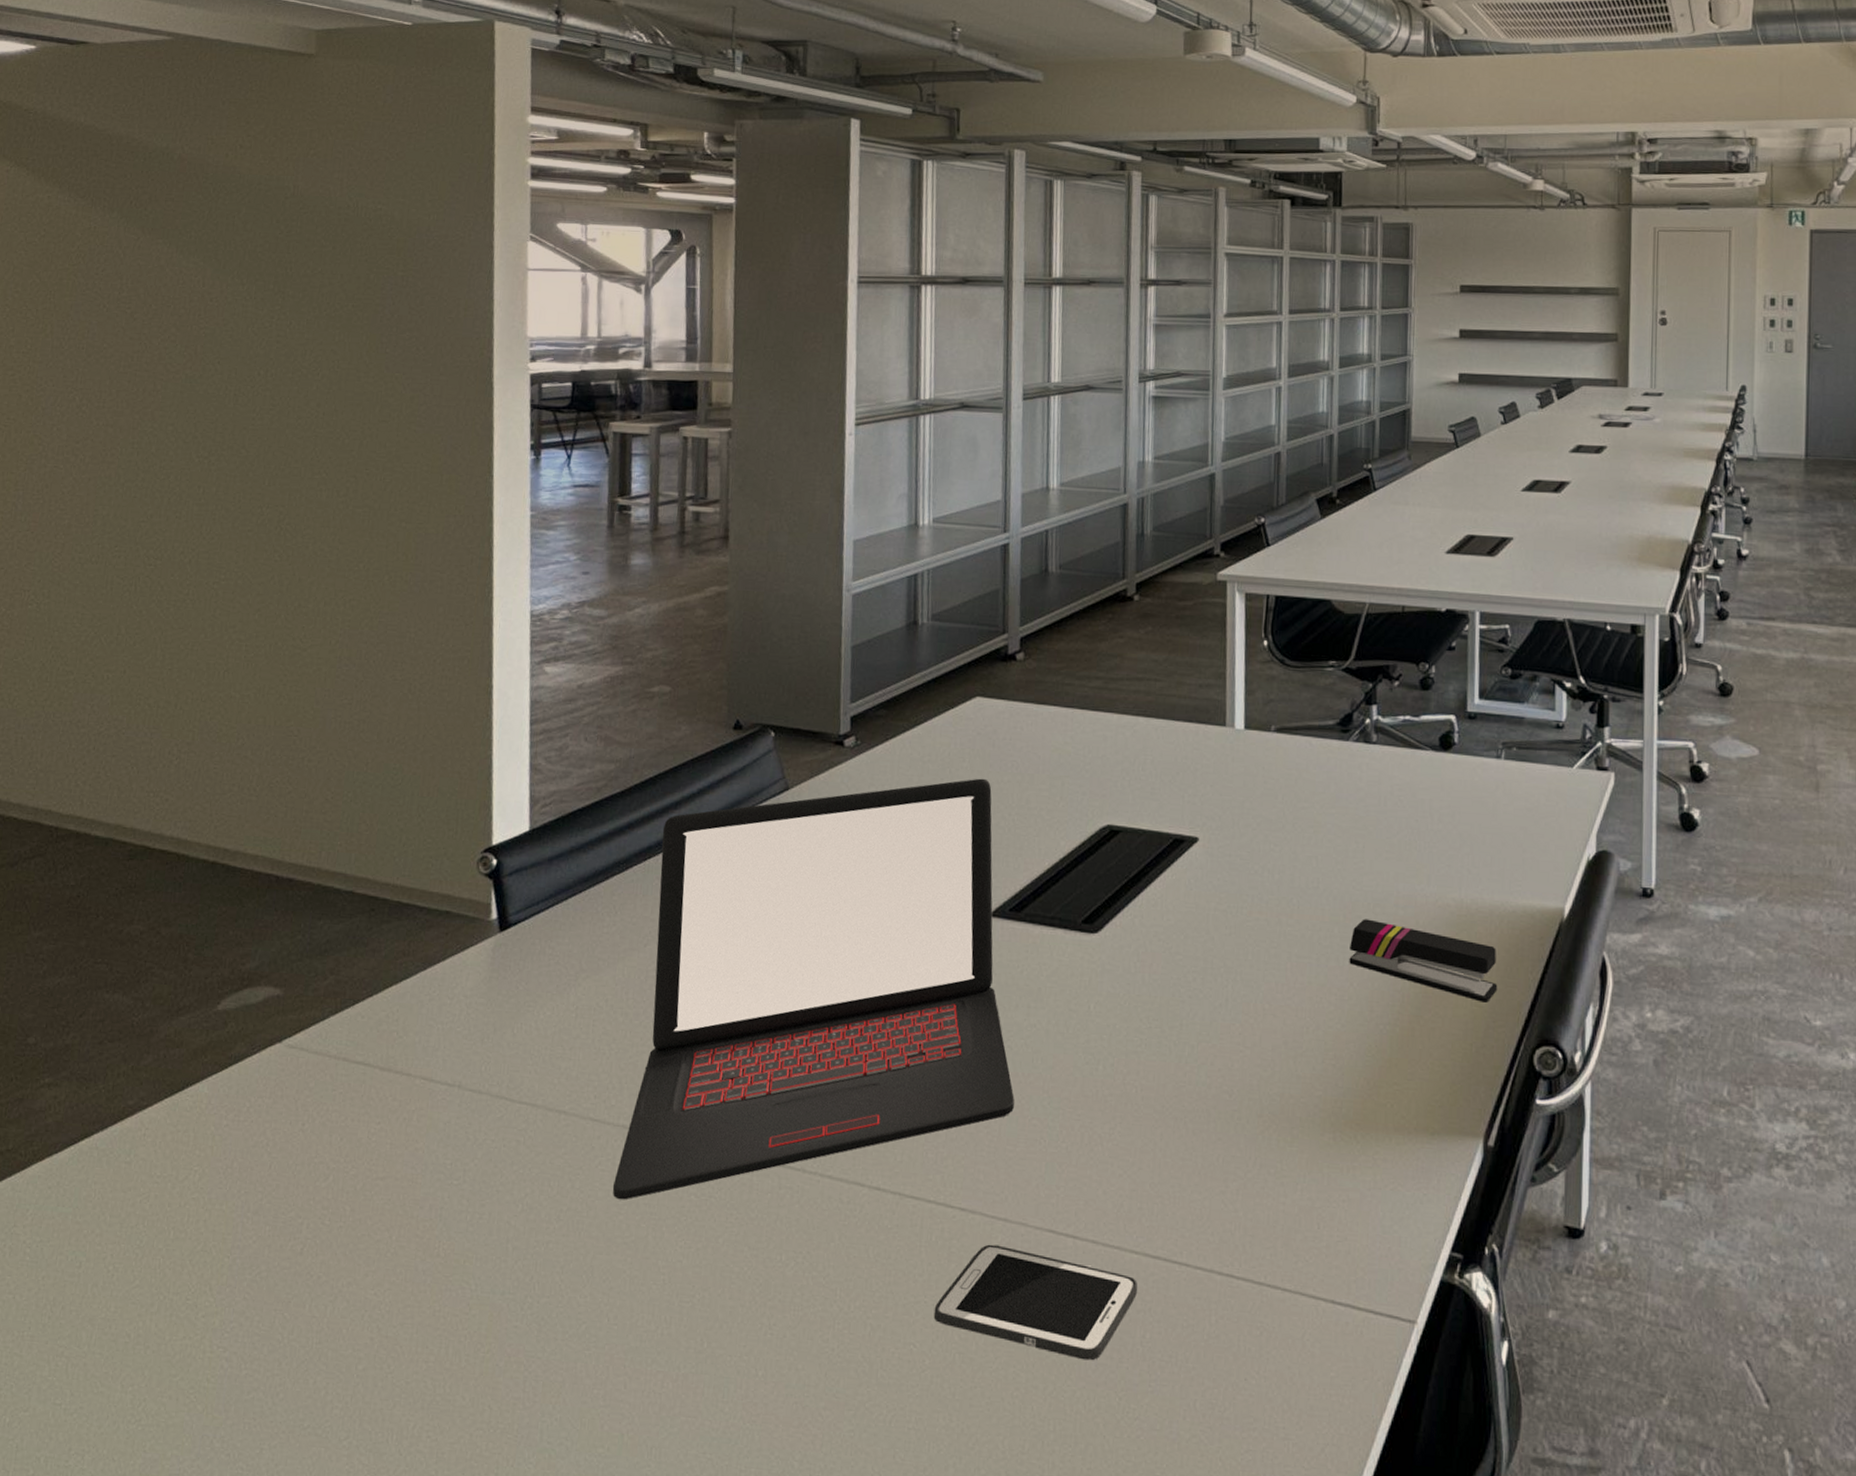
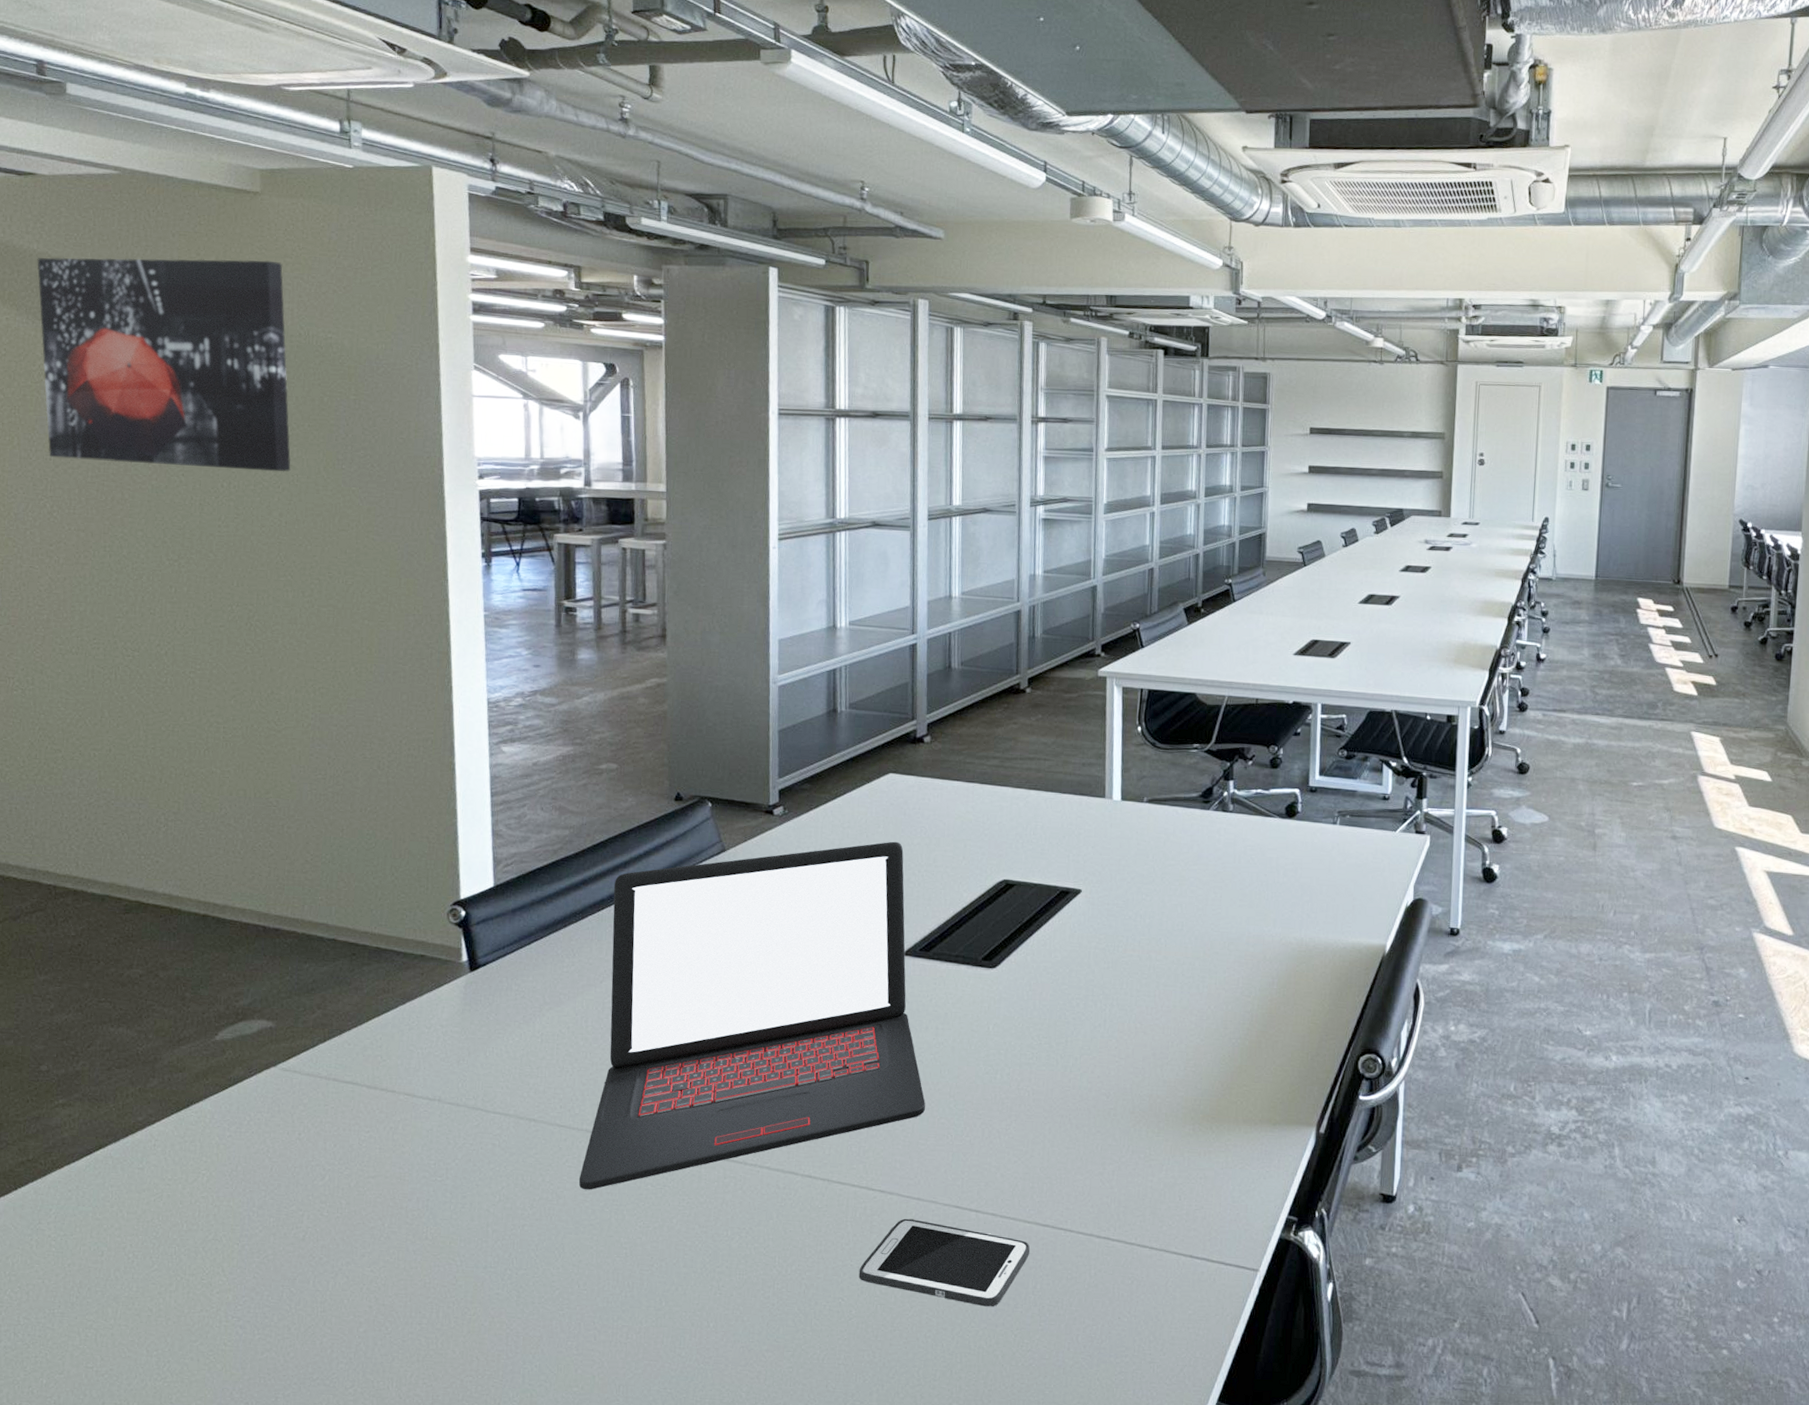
wall art: none [81,127,335,358] -> present [37,257,291,472]
stapler: present [1349,919,1498,1003] -> none [1207,954,1330,1020]

